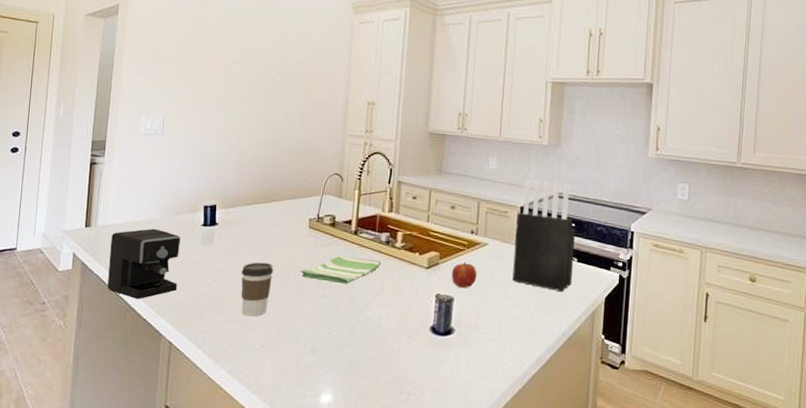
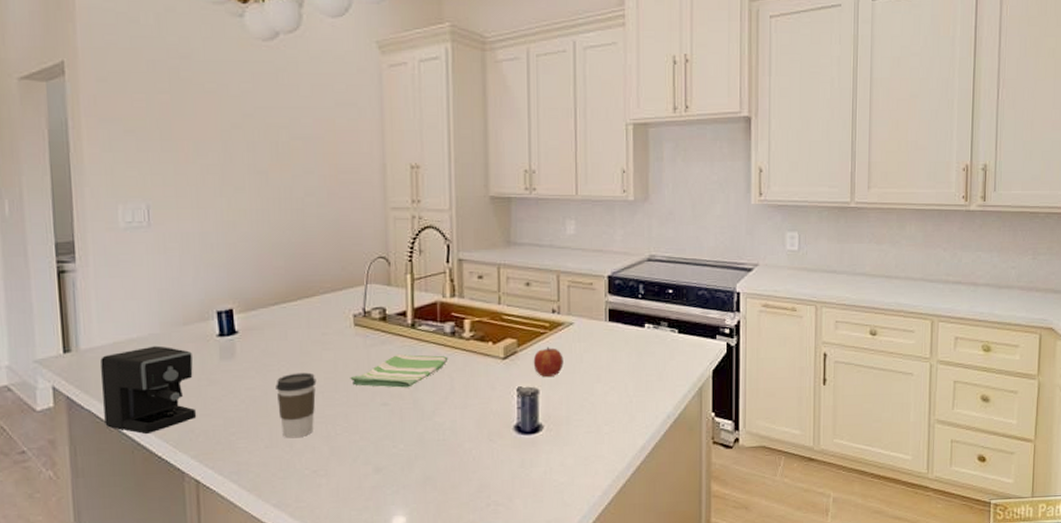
knife block: present [512,180,575,293] -> none [604,243,673,370]

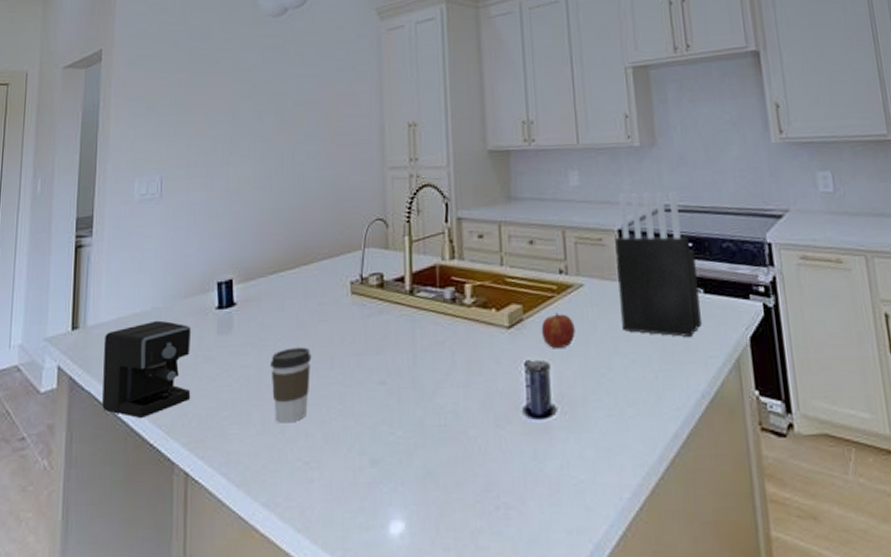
dish towel: present [350,353,448,388] -> none [346,324,449,364]
knife block: none [604,243,673,370] -> present [615,191,702,338]

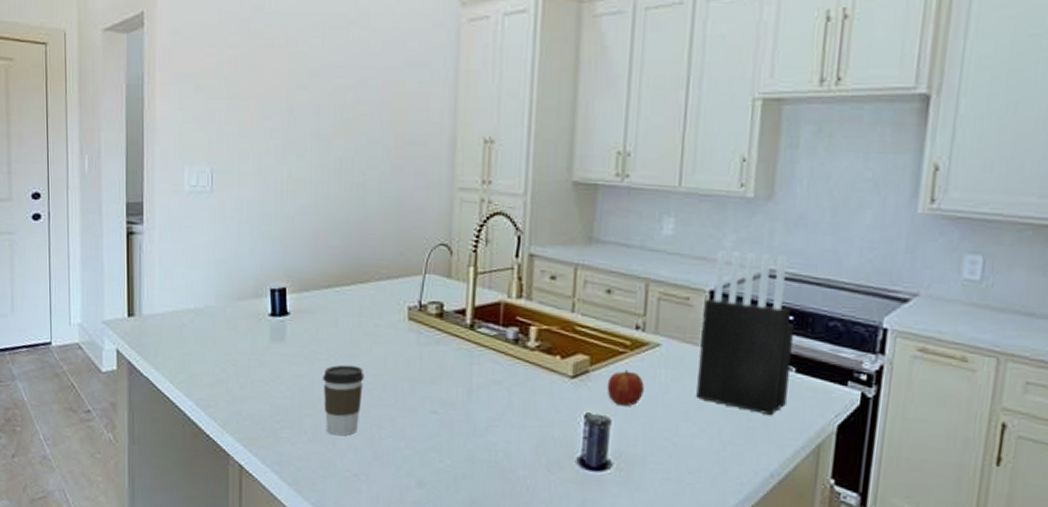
coffee maker: present [102,320,191,419] -> none [160,318,245,411]

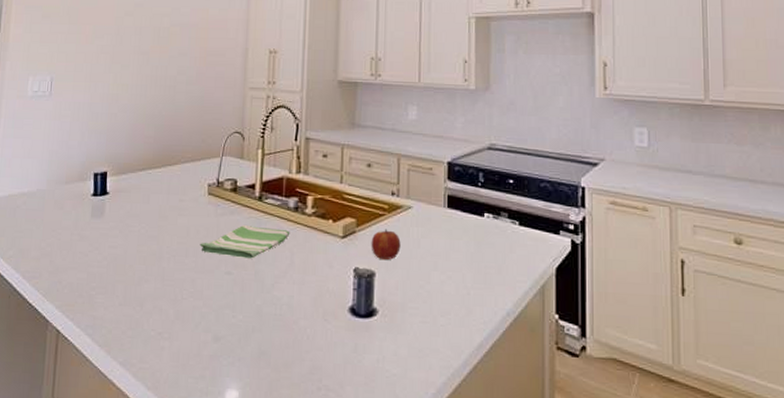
coffee cup: present [323,364,365,436] -> none [134,235,170,299]
dish towel: none [399,357,509,397] -> present [200,224,290,259]
knife block: present [696,251,794,416] -> none [443,130,514,263]

